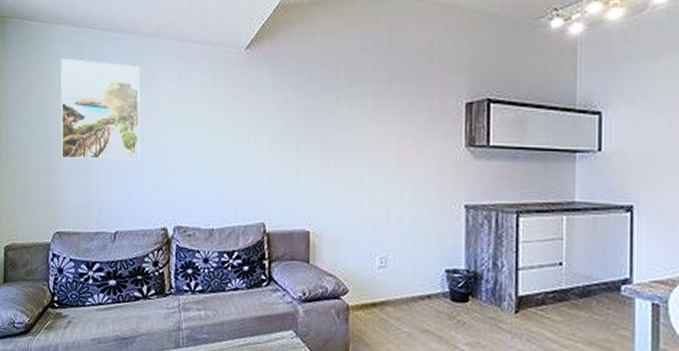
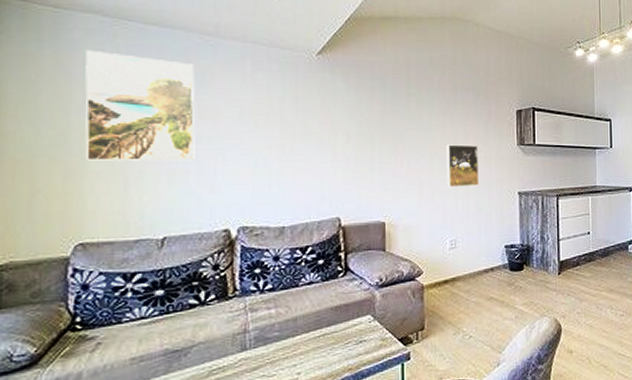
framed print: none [378,145,417,196] -> present [446,144,480,187]

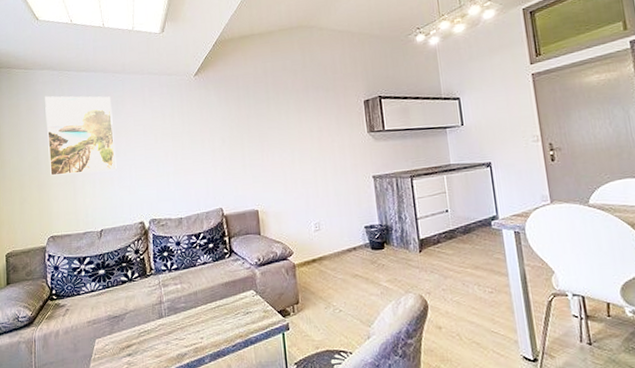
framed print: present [446,144,480,187] -> none [303,136,336,176]

